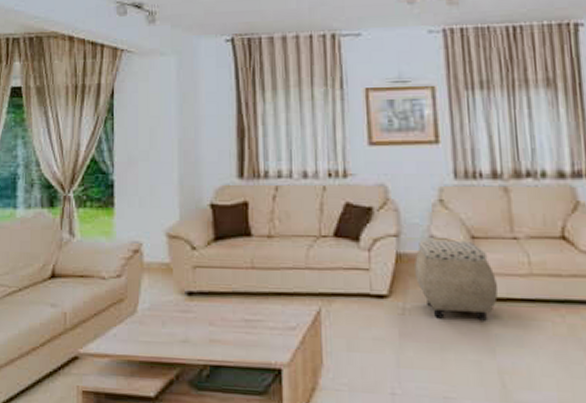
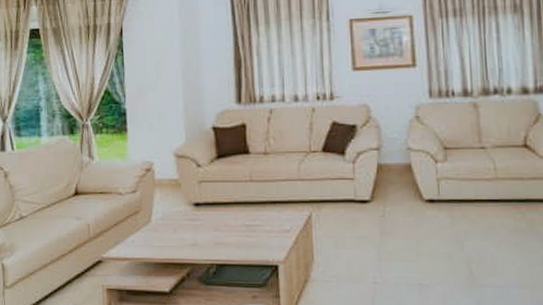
ottoman: present [415,239,498,321] -> none [394,151,466,219]

